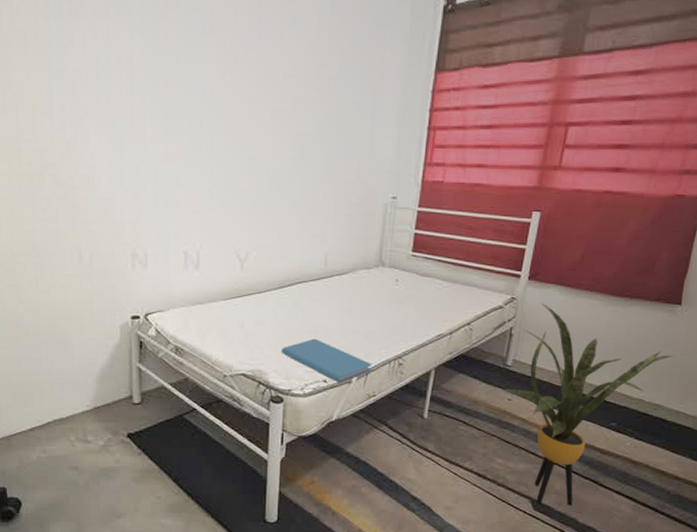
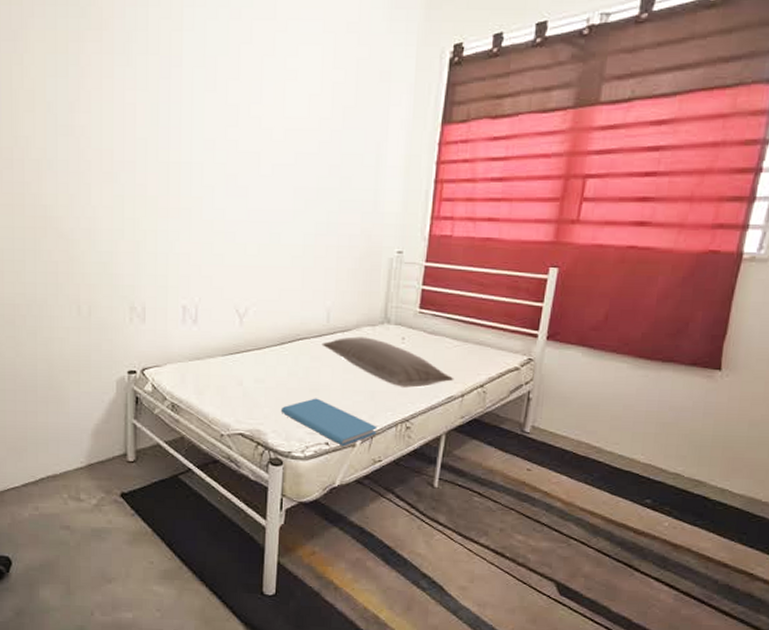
pillow: none [320,279,444,327] -> present [322,336,454,388]
house plant: present [501,303,673,506] -> none [519,365,714,592]

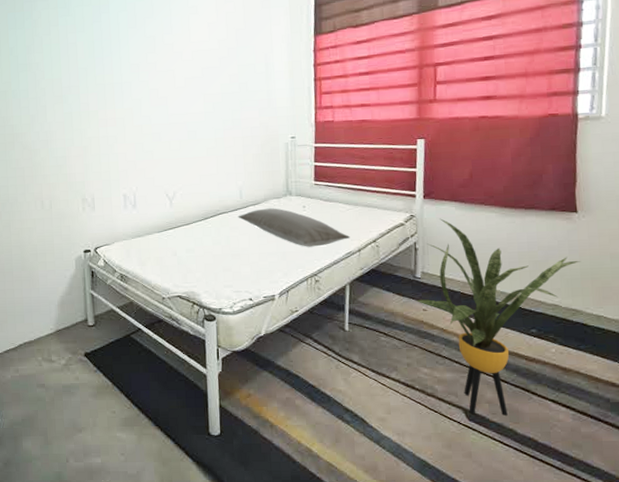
book: present [280,398,377,447] -> none [209,261,292,301]
house plant: none [519,365,714,592] -> present [415,218,581,415]

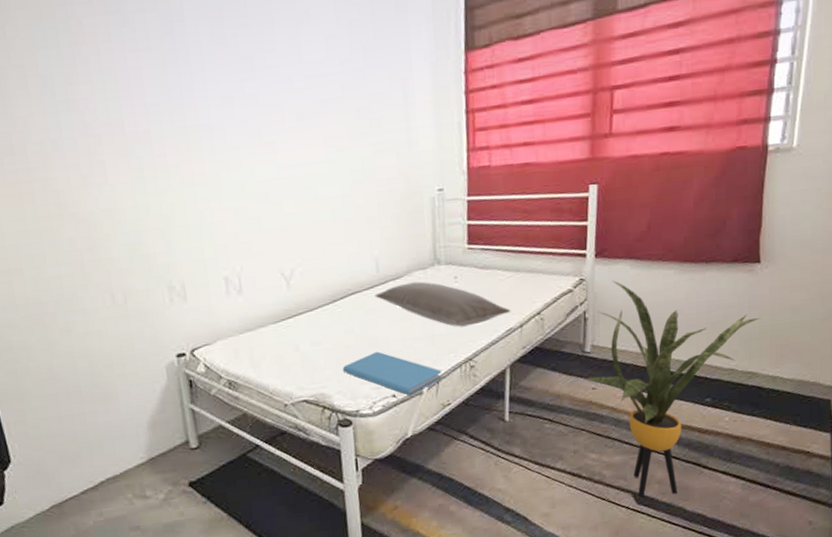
book: none [209,261,292,301] -> present [342,351,443,397]

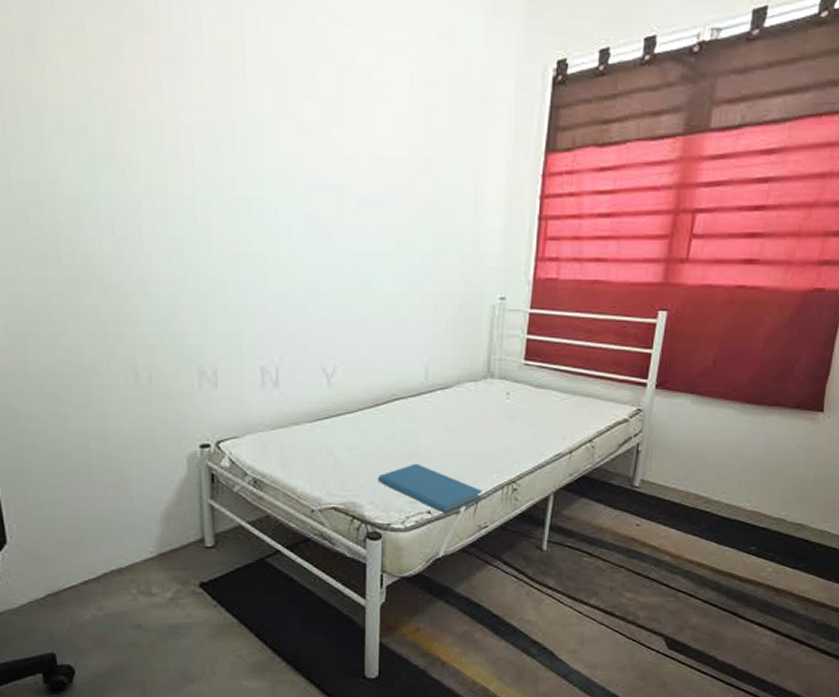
pillow: present [374,281,511,327] -> none [420,394,562,447]
house plant: present [583,280,760,498] -> none [628,414,816,642]

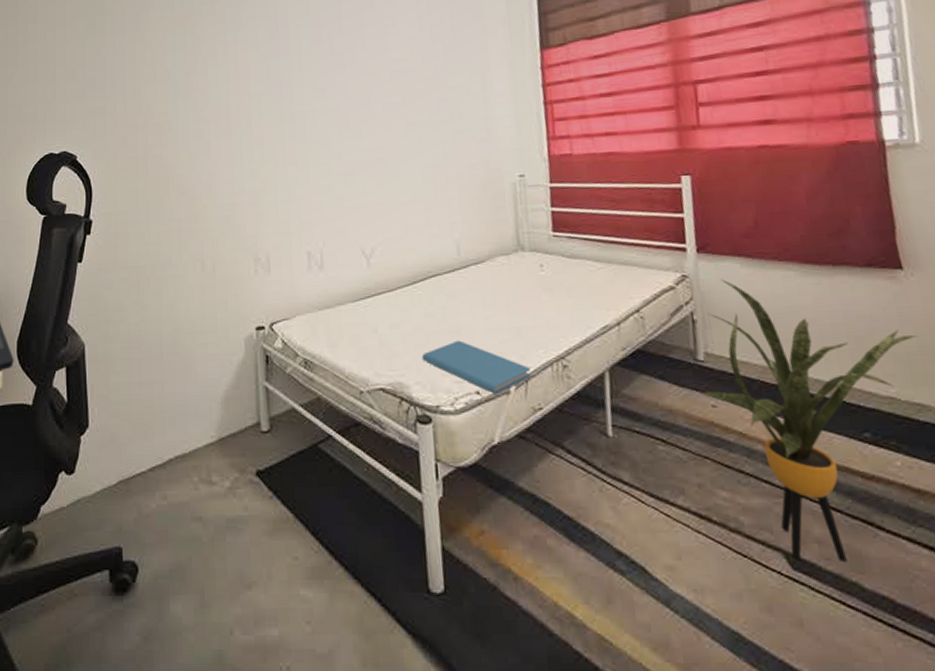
house plant: none [628,414,816,642] -> present [699,279,917,562]

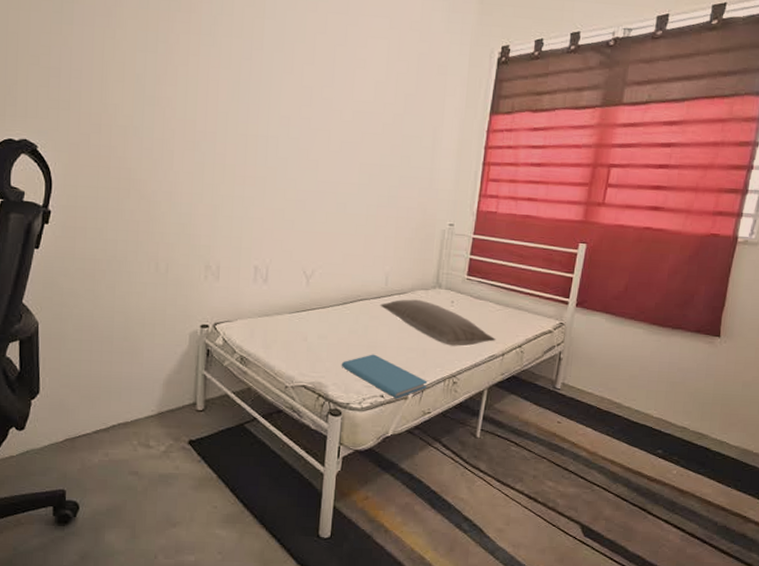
pillow: none [456,267,606,320] -> present [380,299,496,347]
house plant: present [699,279,917,562] -> none [551,329,715,533]

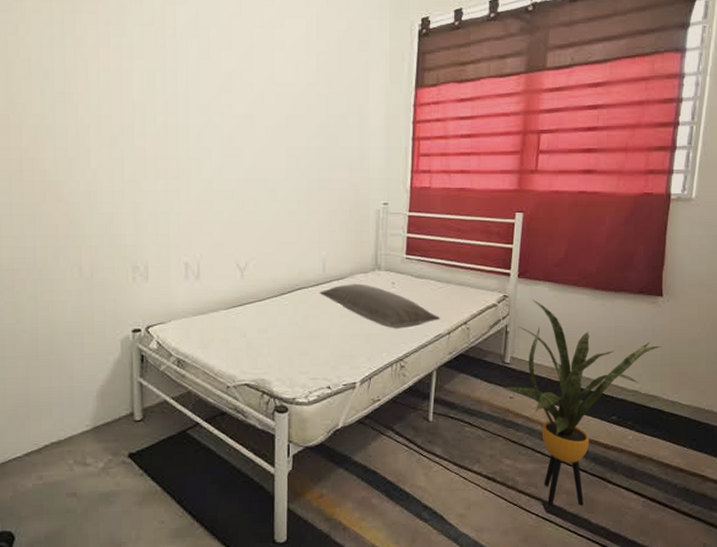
book: present [341,354,428,399] -> none [283,344,375,390]
house plant: none [551,329,715,533] -> present [502,299,662,506]

